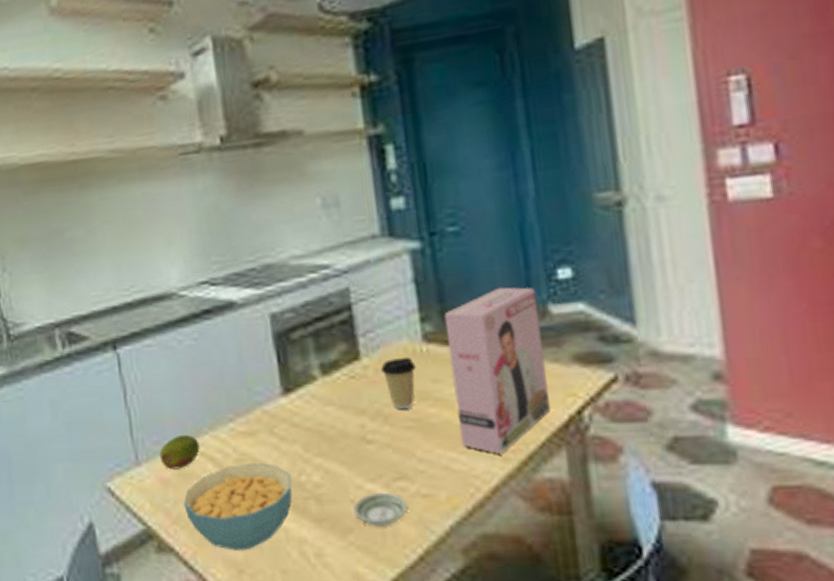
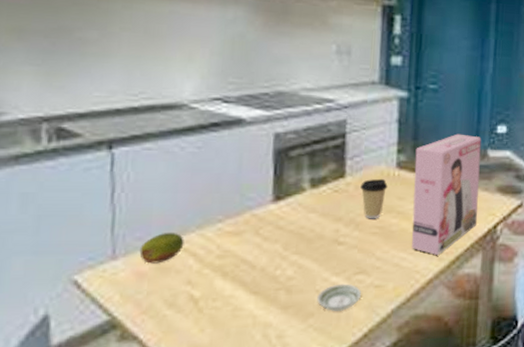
cereal bowl: present [183,462,292,551] -> none [156,258,267,336]

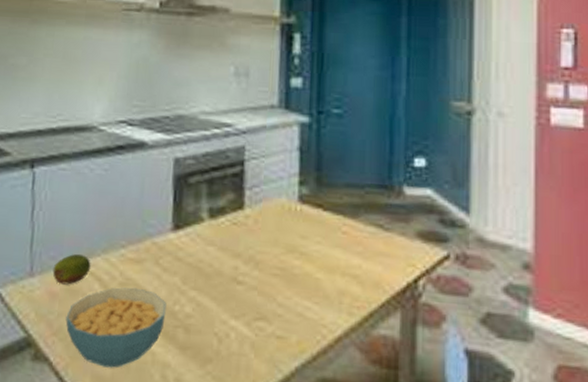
cereal bowl: none [156,258,267,336] -> present [65,287,166,368]
saucer: present [317,283,362,311] -> none [215,329,263,361]
coffee cup: present [360,178,388,219] -> none [260,212,289,259]
cereal box: present [412,134,482,255] -> none [316,165,395,308]

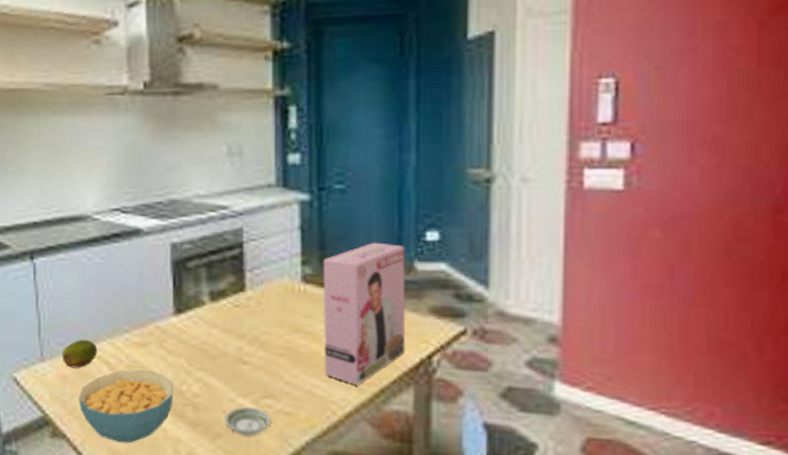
saucer: none [215,329,263,361] -> present [224,406,272,436]
cereal box: none [316,165,395,308] -> present [323,242,405,385]

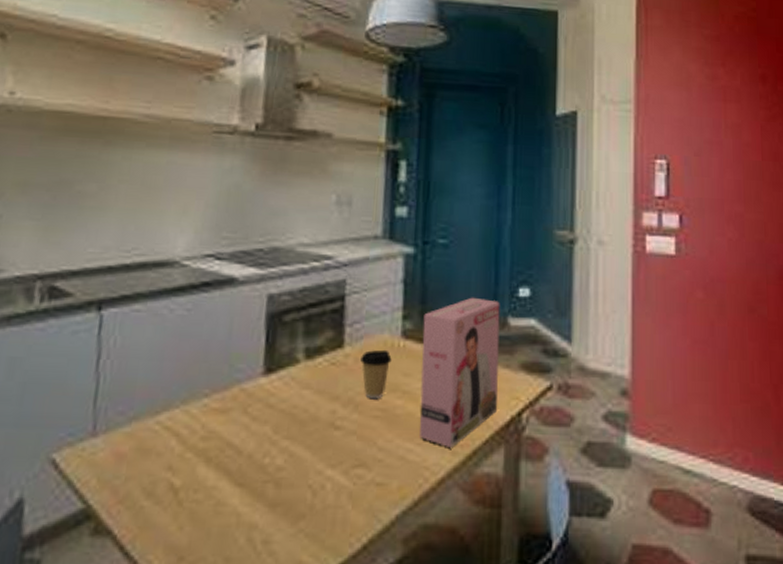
fruit: present [62,339,98,369] -> none [120,406,168,444]
cereal bowl: present [78,369,174,444] -> none [134,441,255,535]
saucer: present [224,406,272,436] -> none [309,478,361,514]
coffee cup: none [263,293,293,339] -> present [360,349,392,399]

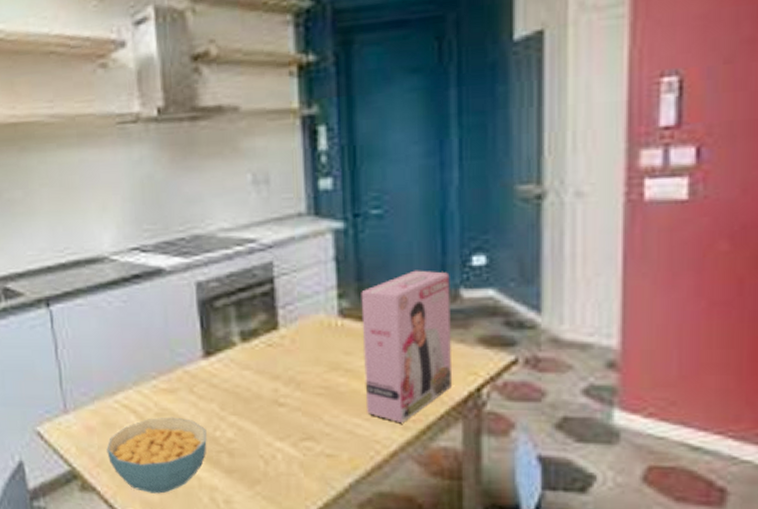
cereal bowl: none [134,441,255,535] -> present [106,417,207,494]
coffee cup: present [360,349,392,399] -> none [297,329,330,378]

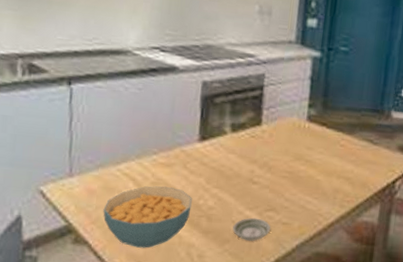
saucer: none [262,450,312,480] -> present [232,217,271,241]
cereal box: present [361,270,451,422] -> none [317,94,386,202]

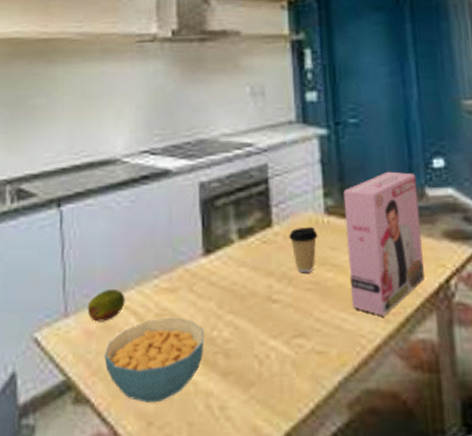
fruit: none [90,158,126,184] -> present [87,288,125,322]
saucer: present [232,217,271,241] -> none [256,348,304,381]
coffee cup: none [274,128,299,165] -> present [289,226,318,273]
cereal box: none [317,94,386,202] -> present [343,171,424,316]

